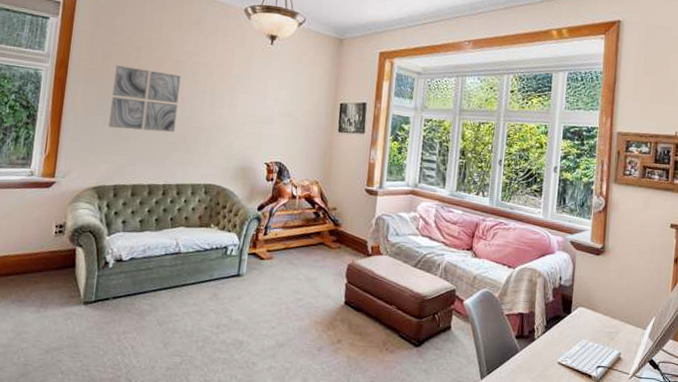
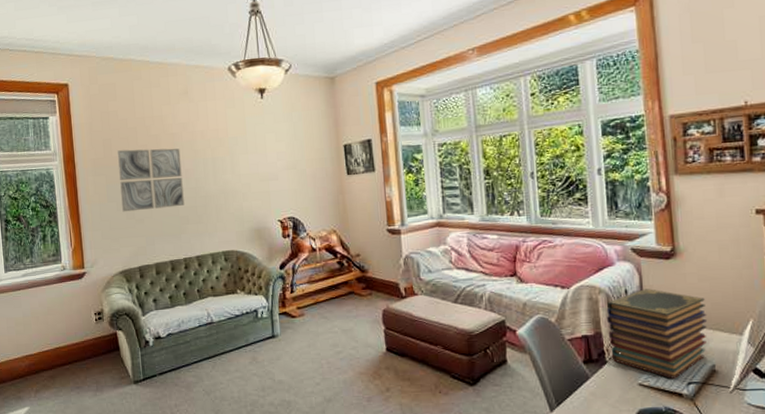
book stack: none [539,278,621,362] -> present [606,289,708,380]

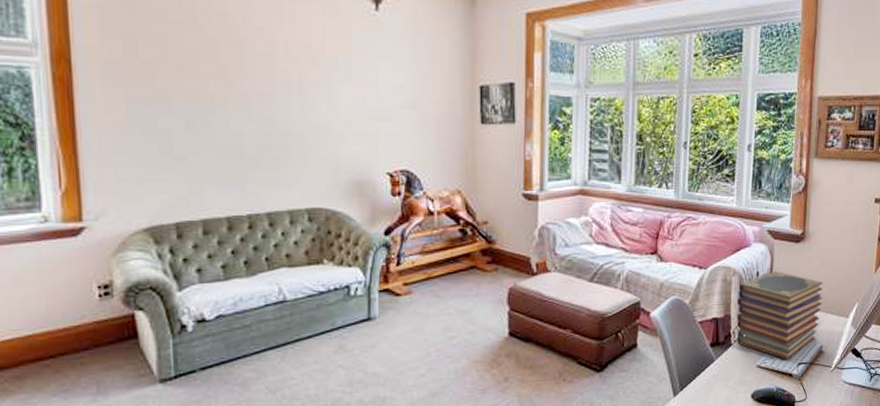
wall art: present [117,148,184,212] -> none [146,53,253,144]

